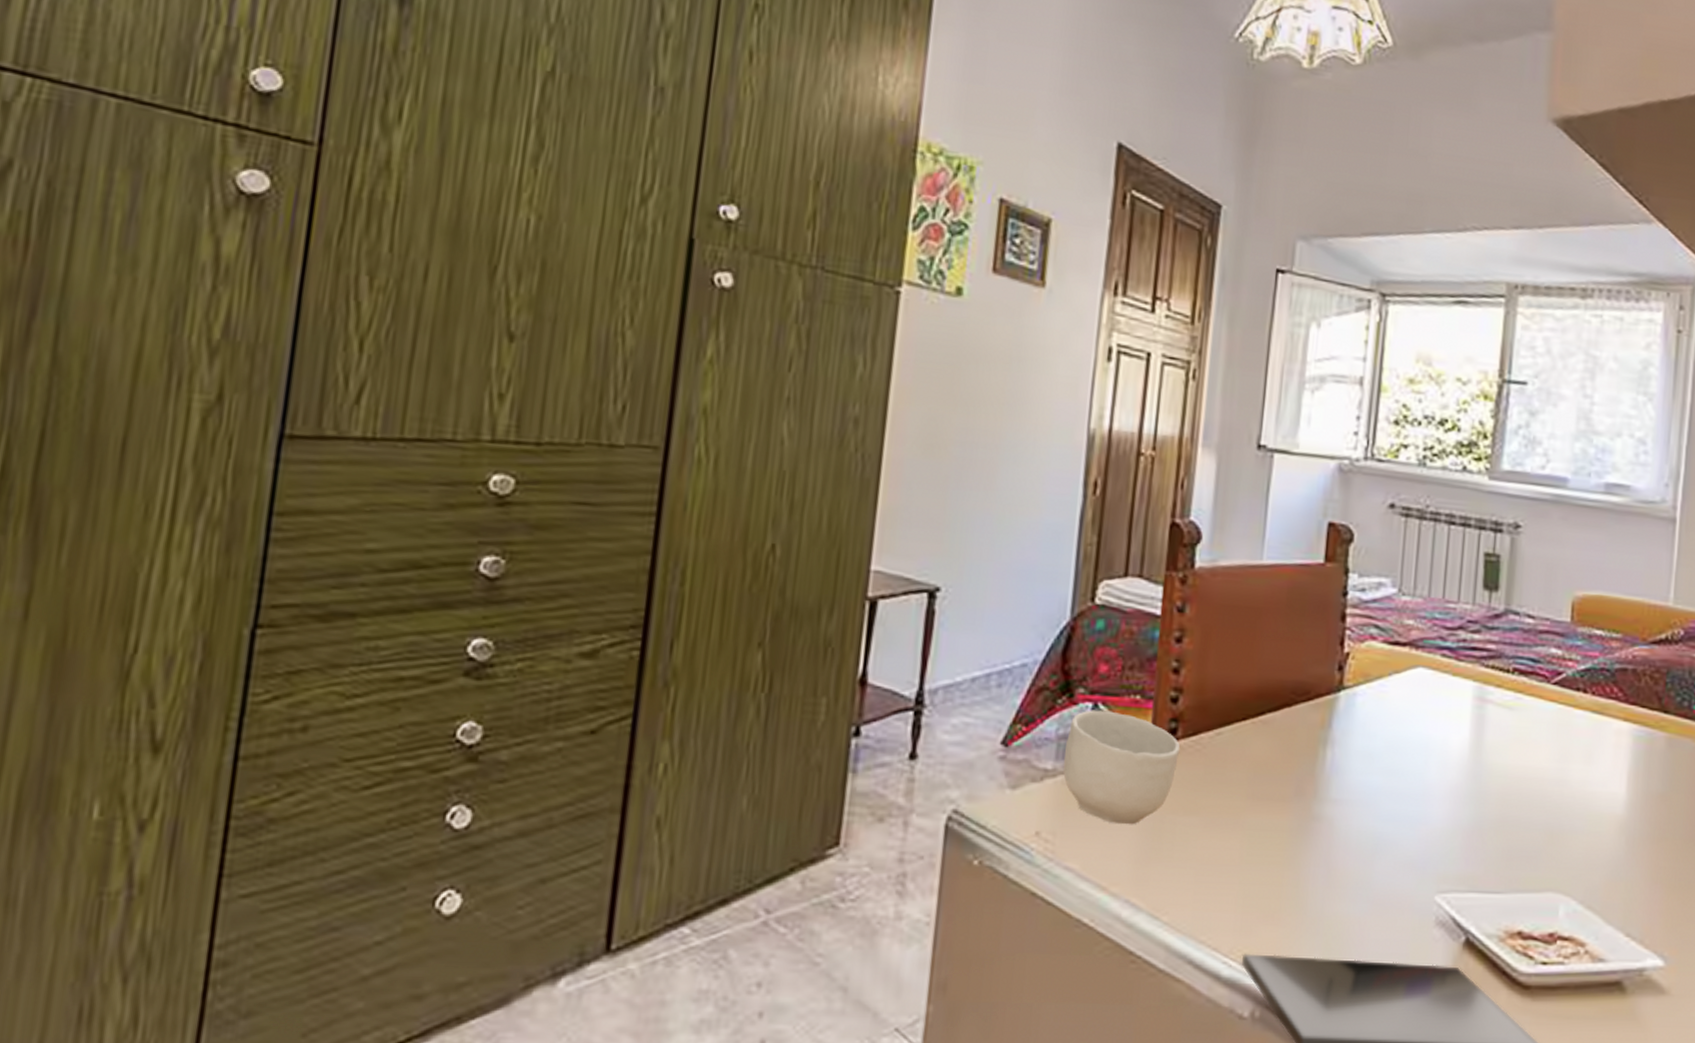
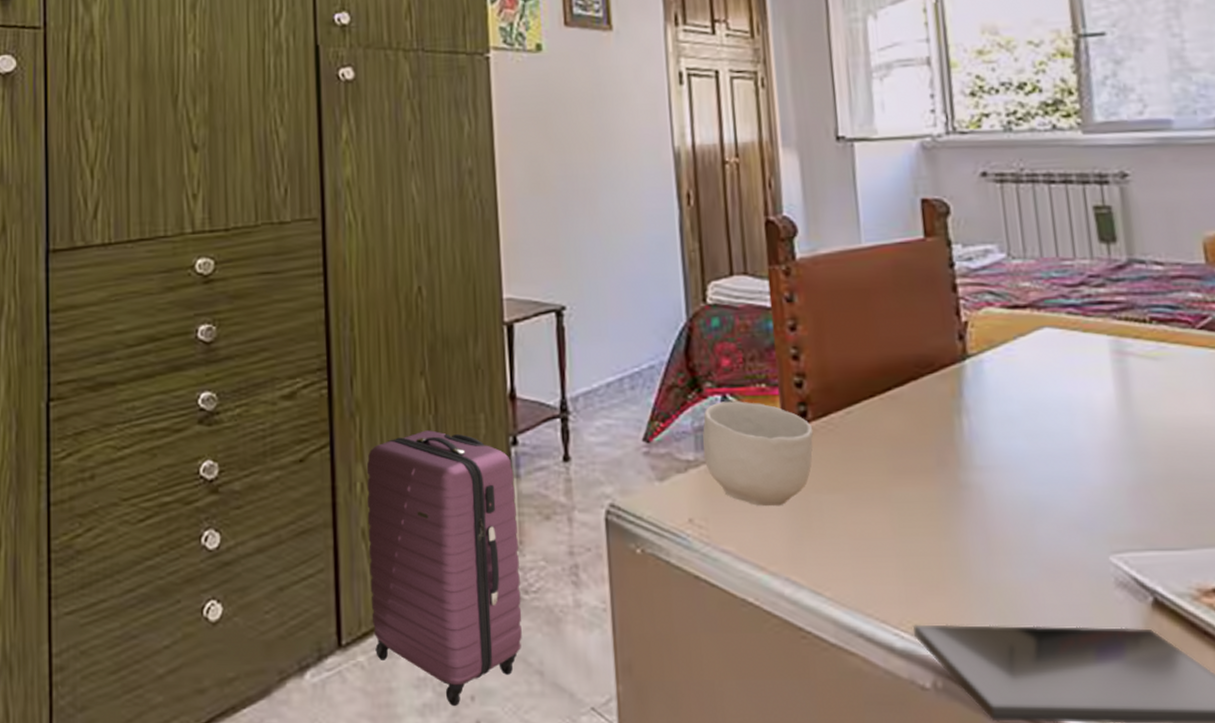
suitcase: none [651,710,851,1024] -> present [366,430,522,707]

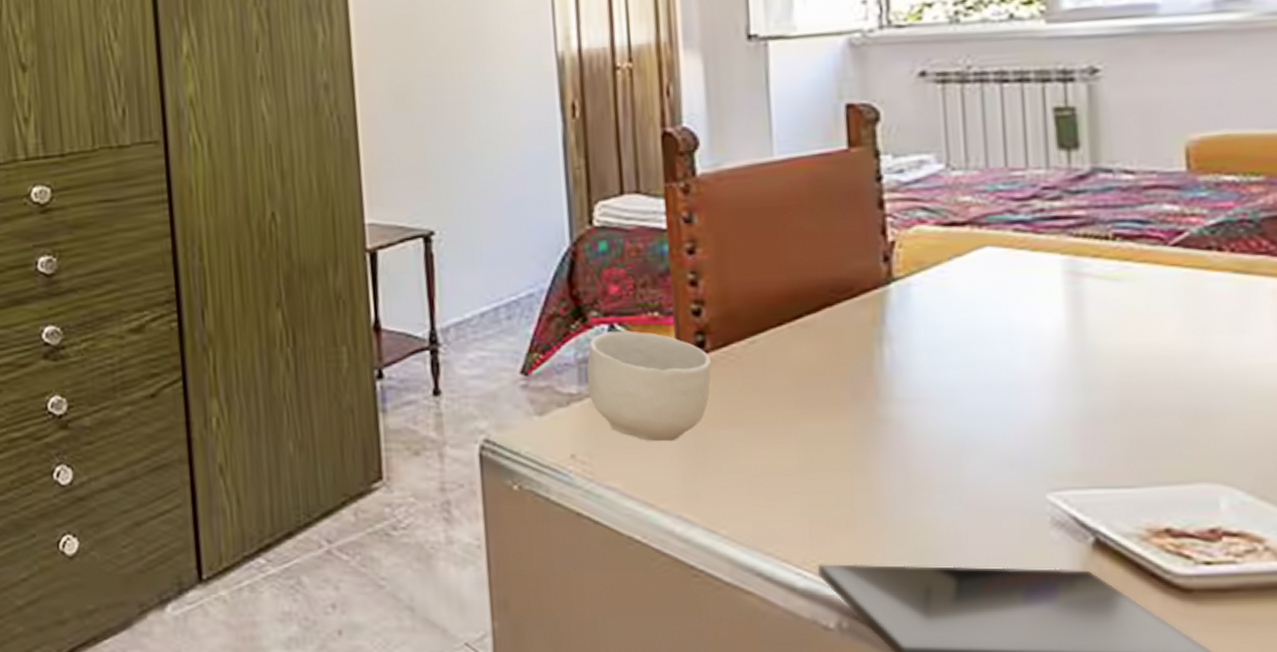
suitcase: present [366,430,522,707] -> none [222,364,391,641]

